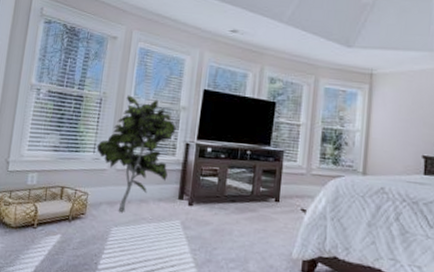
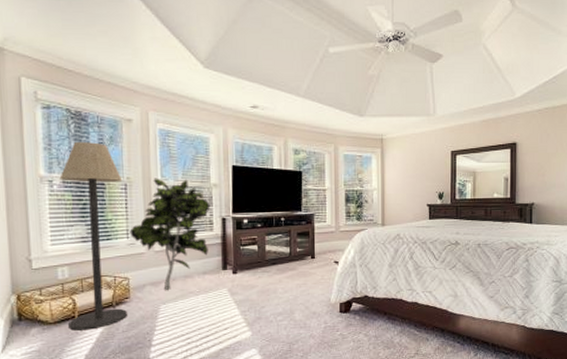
floor lamp: none [27,54,99,241] -> present [59,141,127,331]

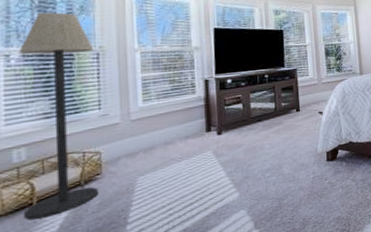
indoor plant: present [129,178,210,290] -> none [102,44,192,160]

